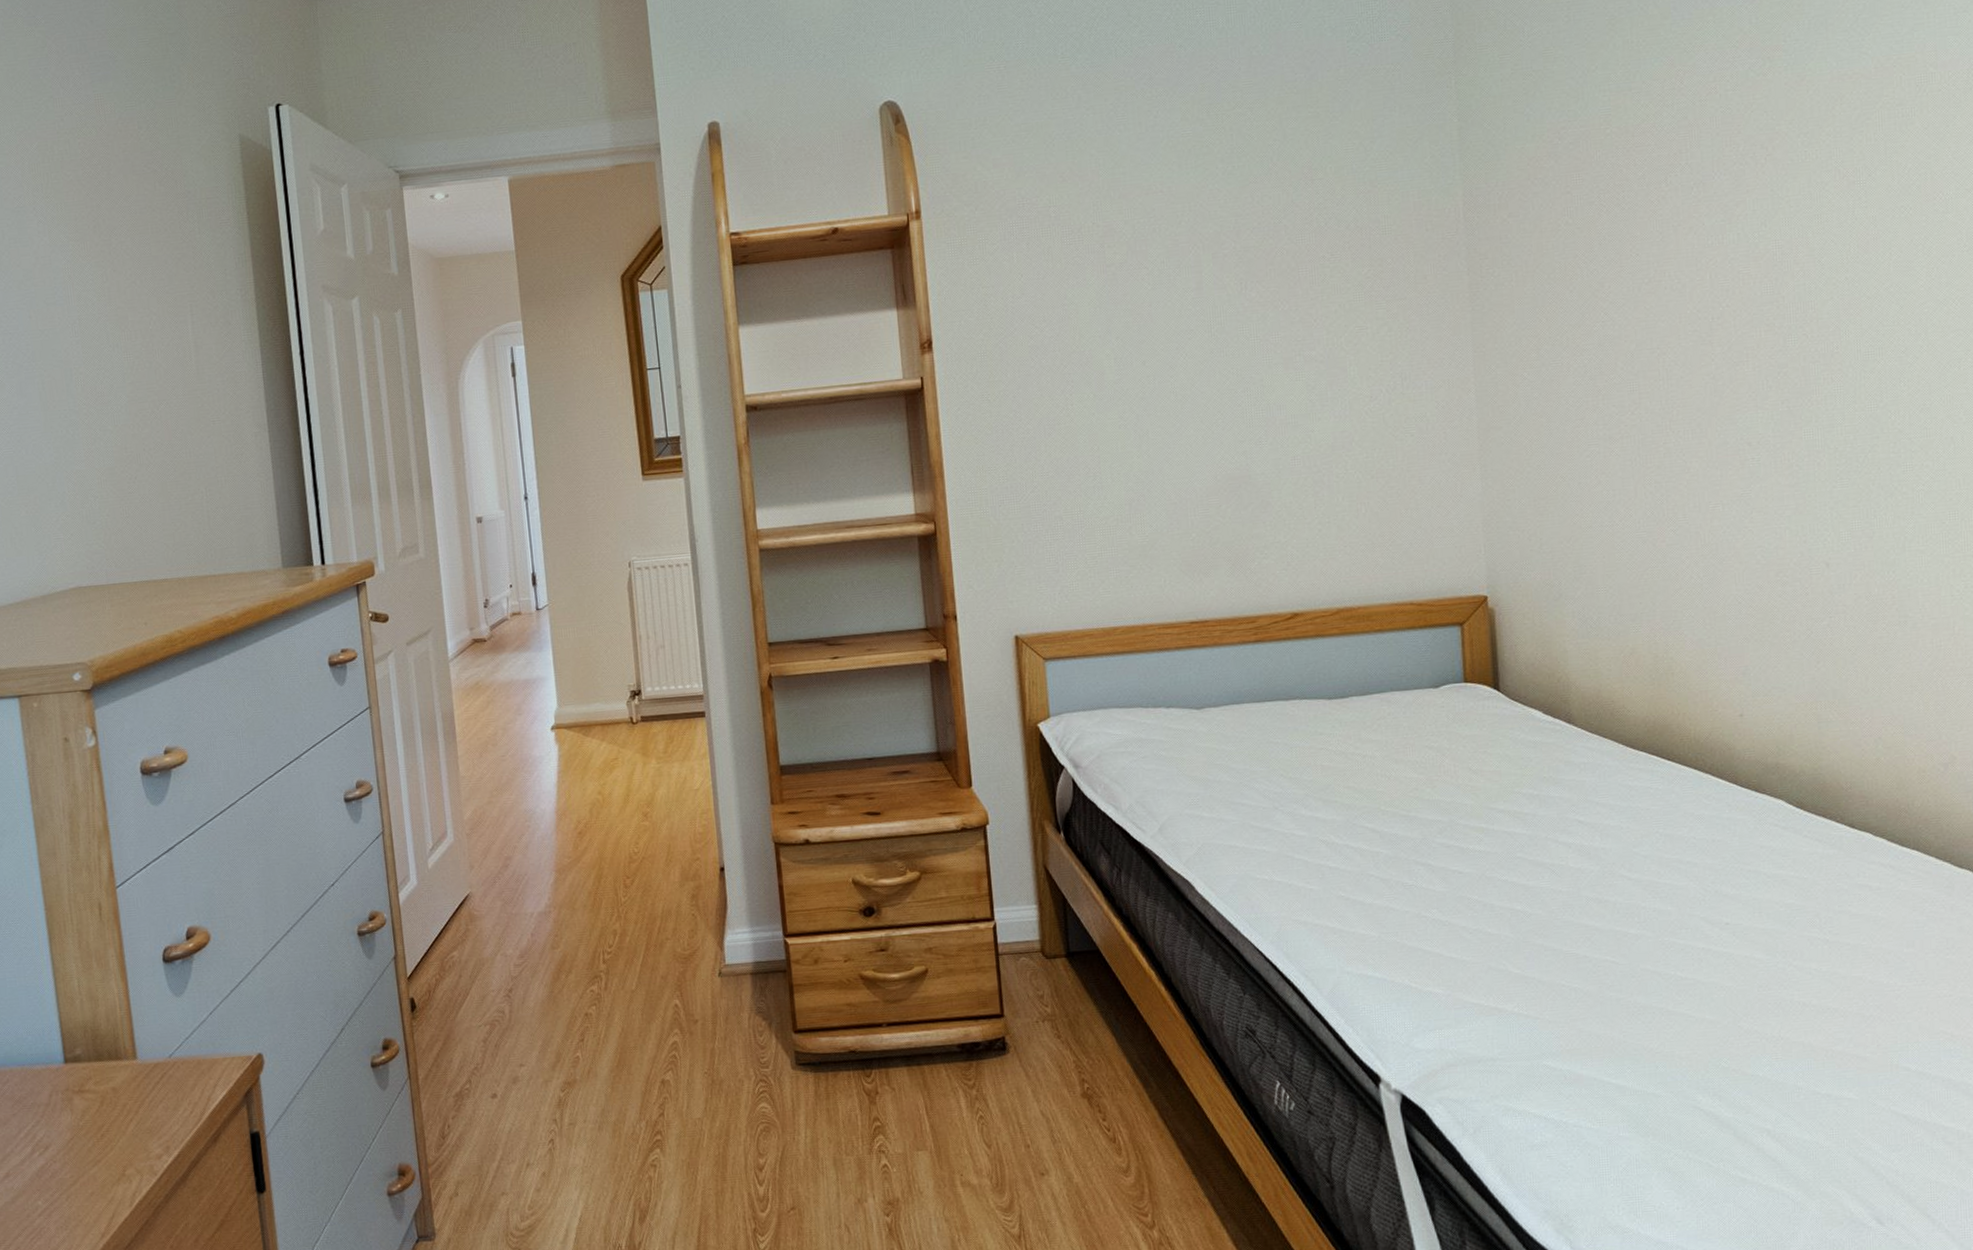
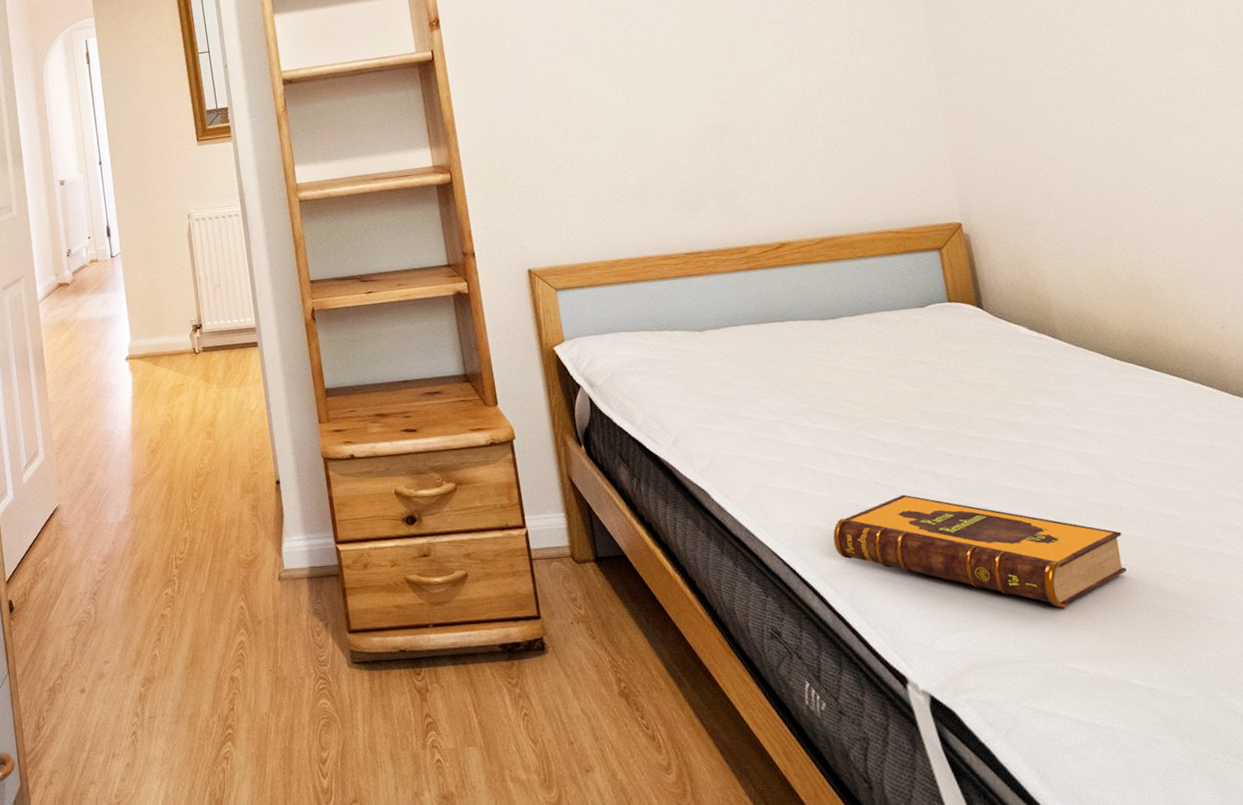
hardback book: none [1318,887,1613,1006] -> present [833,494,1128,608]

